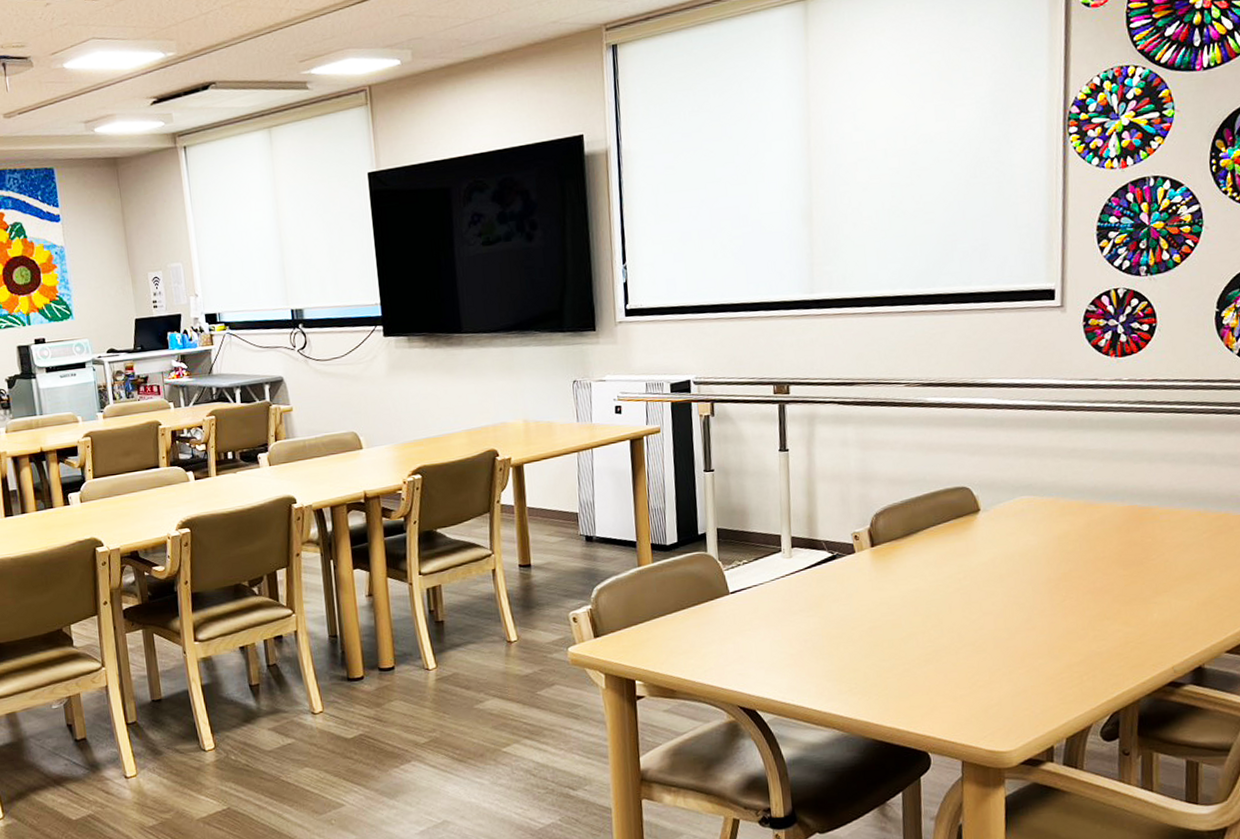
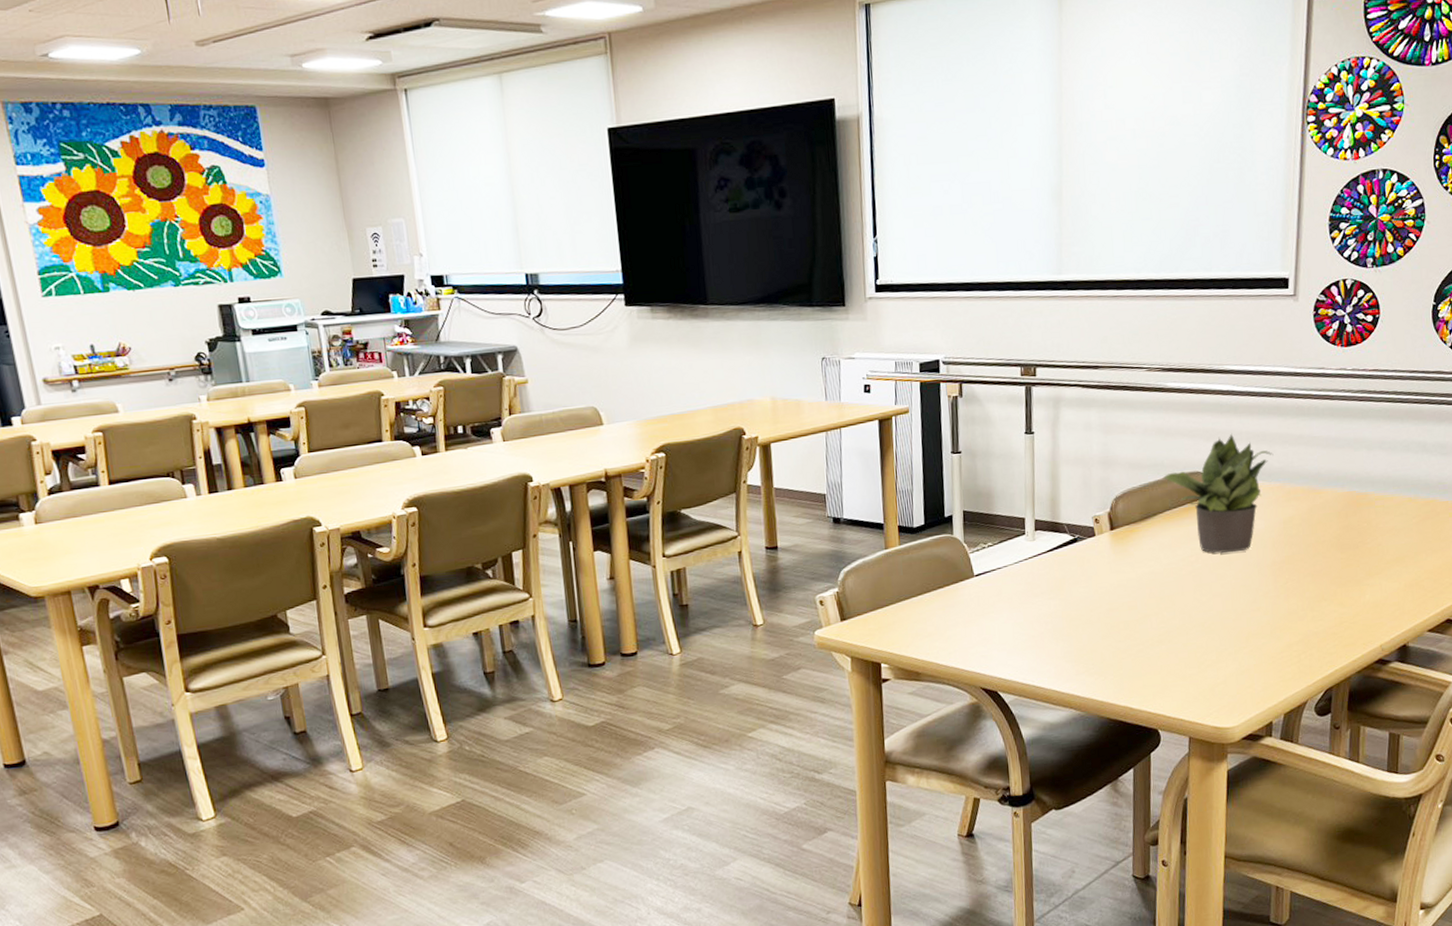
potted plant: none [925,447,1045,570] -> present [1162,433,1274,553]

